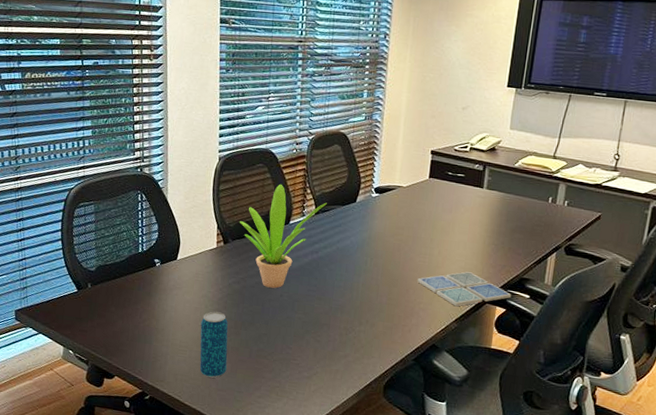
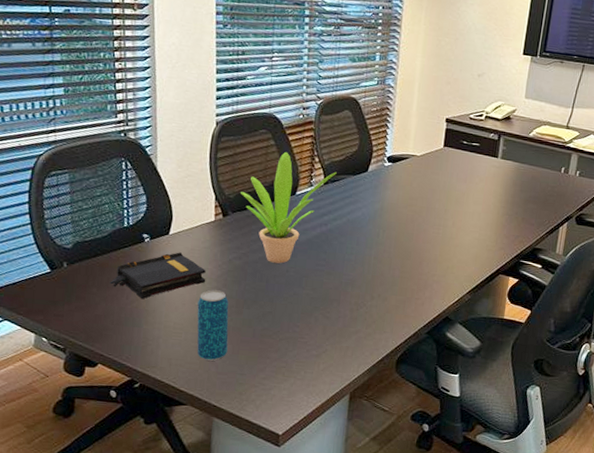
book: none [126,276,209,319] -> present [110,252,206,300]
drink coaster: present [418,271,512,307] -> none [431,242,525,278]

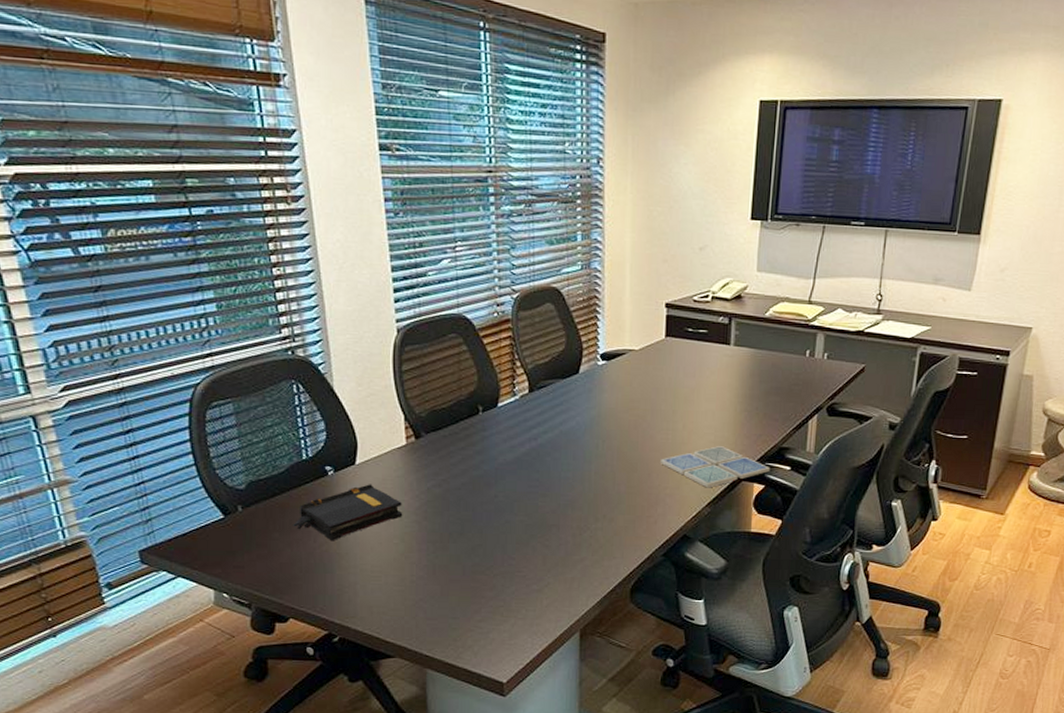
beverage can: present [197,290,229,361] -> none [396,524,435,605]
potted plant: present [241,151,337,264] -> none [433,357,543,488]
drink coaster: none [431,242,525,278] -> present [661,445,771,488]

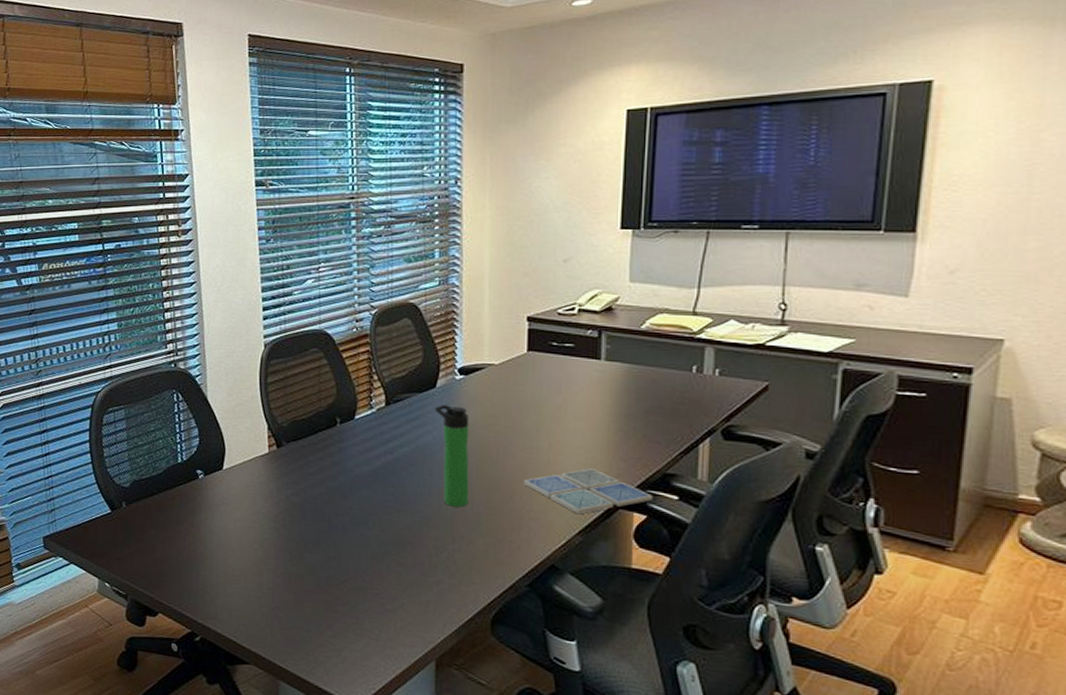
book: present [293,484,403,542] -> none [167,489,263,542]
bottle: none [578,390,611,488] -> present [435,405,469,507]

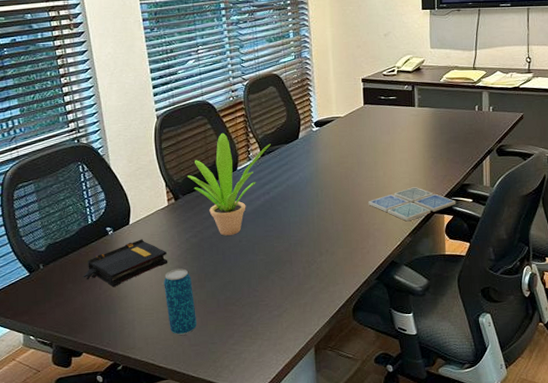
book: none [167,489,263,542] -> present [83,239,168,288]
beverage can: none [255,531,291,614] -> present [164,268,197,335]
potted plant: none [294,371,399,500] -> present [188,132,271,236]
bottle: present [435,405,469,507] -> none [299,151,330,229]

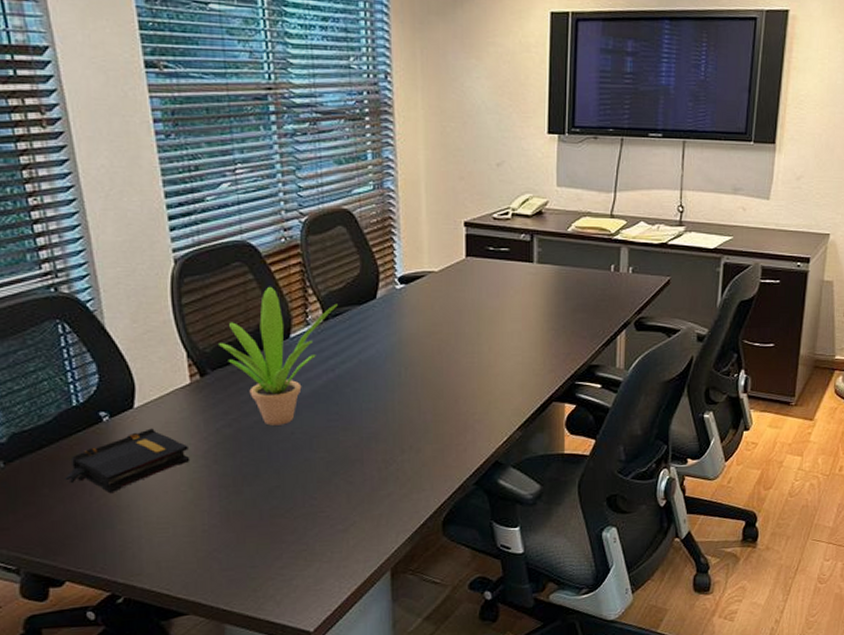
beverage can: present [164,268,197,335] -> none [184,468,230,557]
drink coaster: present [368,186,456,222] -> none [468,366,581,411]

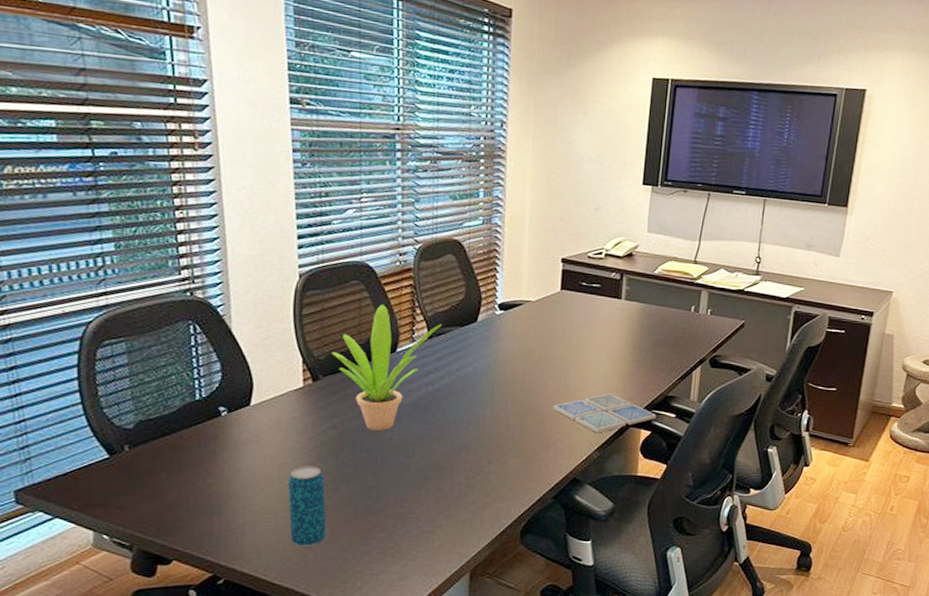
book: present [65,428,190,494] -> none [182,425,297,482]
beverage can: none [184,468,230,557] -> present [288,465,326,547]
drink coaster: none [468,366,581,411] -> present [553,392,657,434]

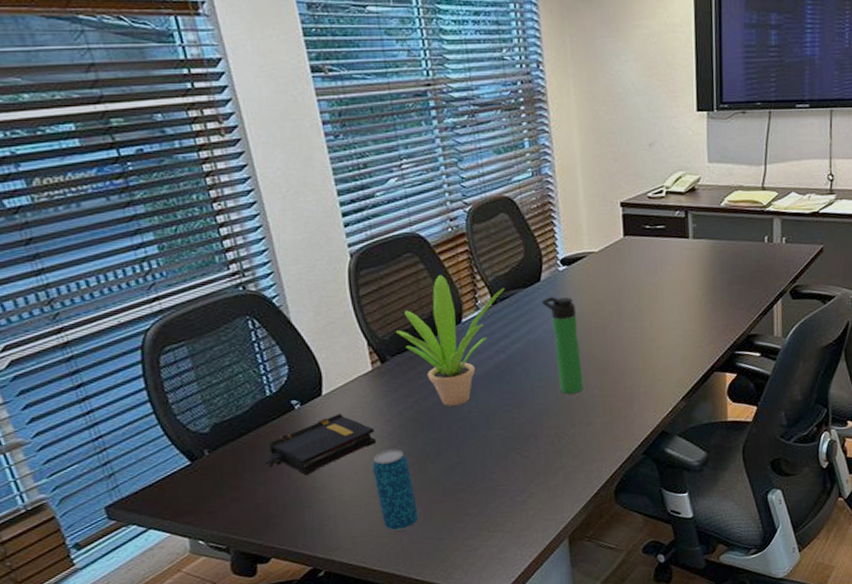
book: none [182,425,297,482] -> present [264,413,377,476]
bottle: none [476,338,507,432] -> present [542,297,583,394]
drink coaster: present [553,392,657,434] -> none [632,338,741,383]

